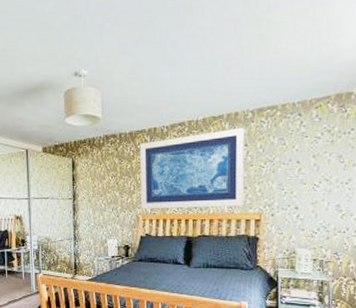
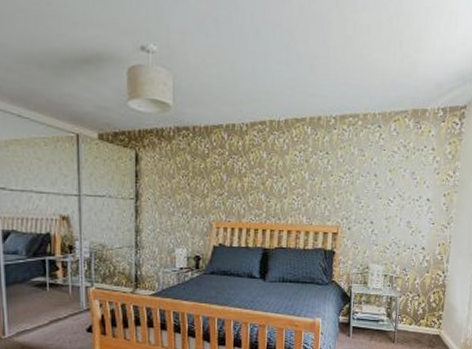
wall art: present [139,127,245,210] -> none [214,133,327,218]

